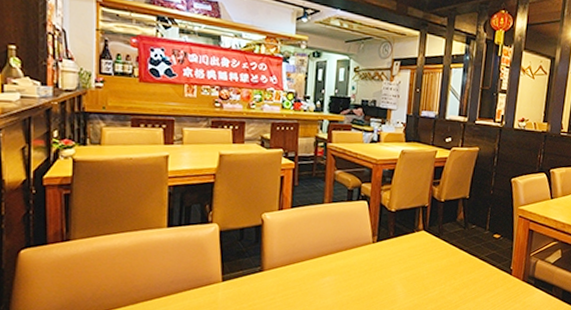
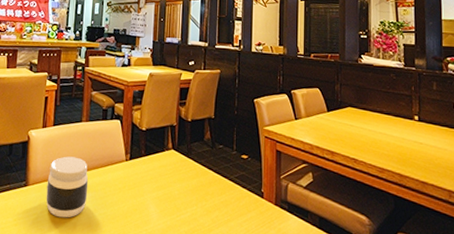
jar: none [284,240,332,302] -> present [46,156,88,218]

